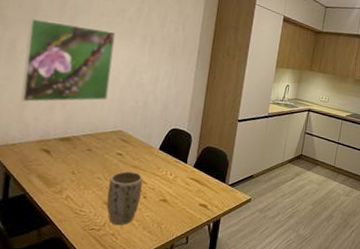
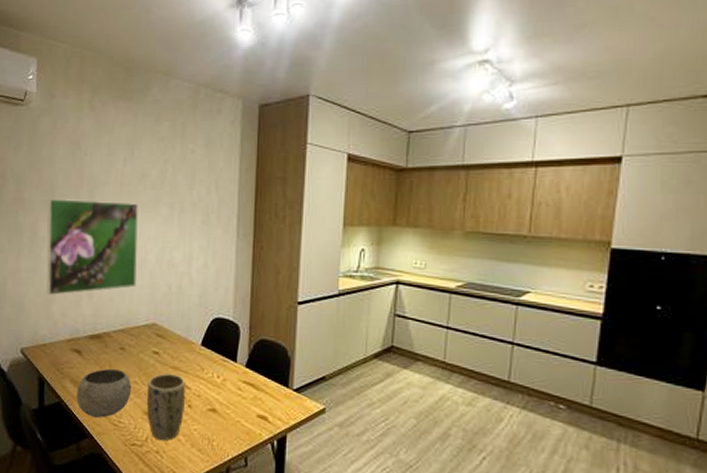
bowl: none [41,166,95,208] -> present [77,368,132,418]

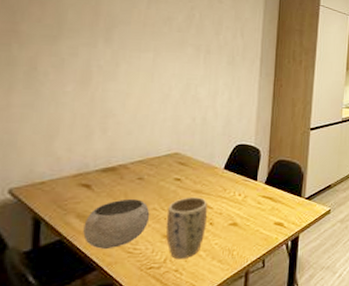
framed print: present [46,198,138,295] -> none [47,32,163,131]

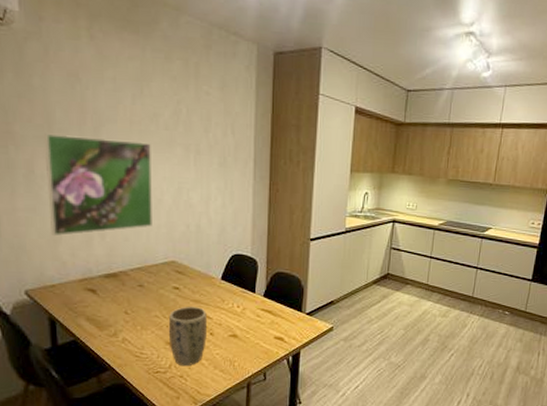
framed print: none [47,32,163,131] -> present [44,133,152,236]
bowl: present [83,198,150,250] -> none [94,305,153,352]

